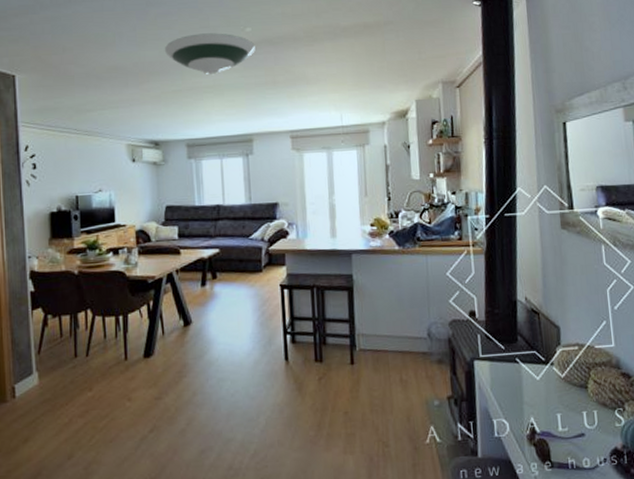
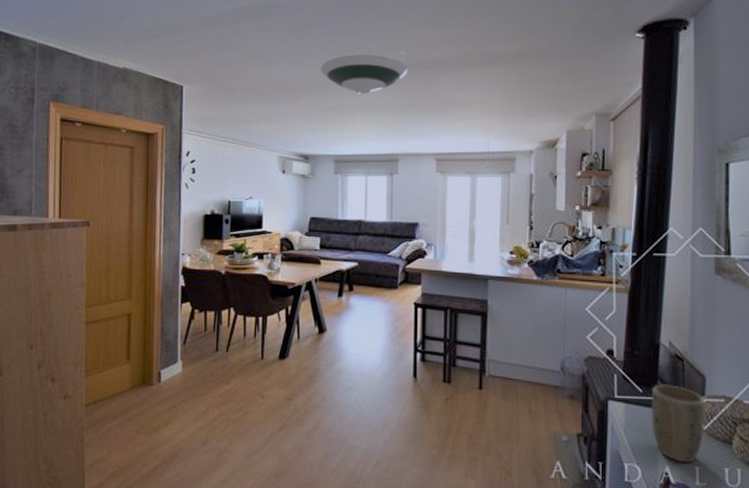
plant pot: none [513,338,564,412] -> present [651,384,706,464]

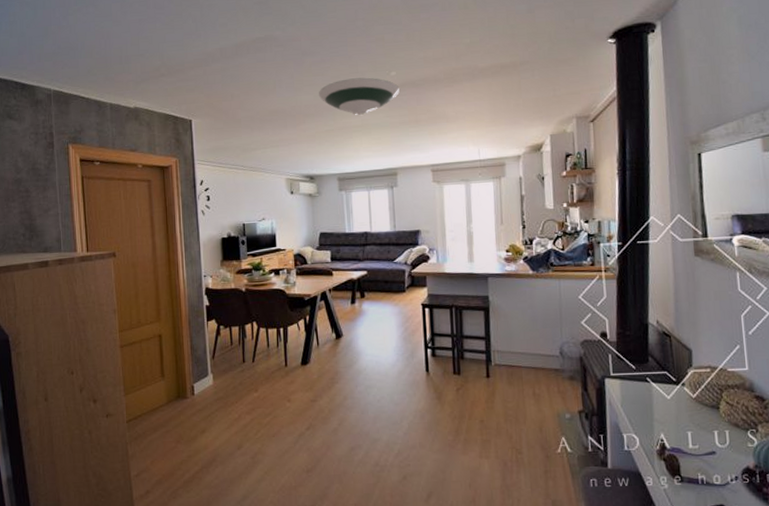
plant pot: present [651,384,706,464] -> none [643,359,695,430]

